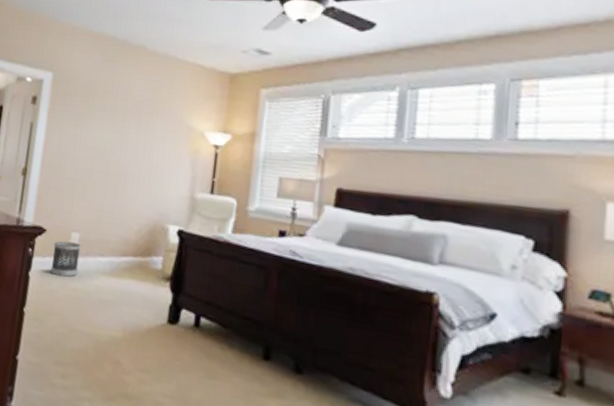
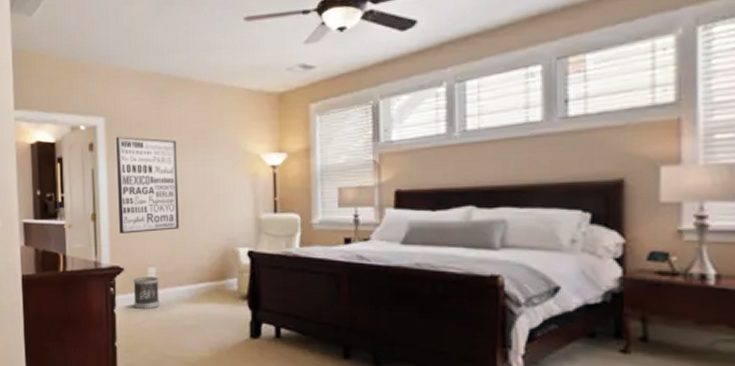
wall art: none [48,93,122,197] -> present [116,136,180,234]

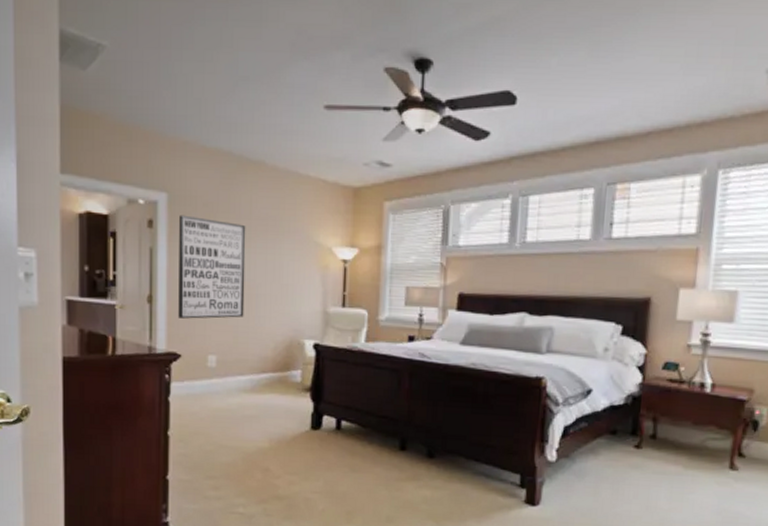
wastebasket: present [133,276,160,310] -> none [191,364,219,399]

